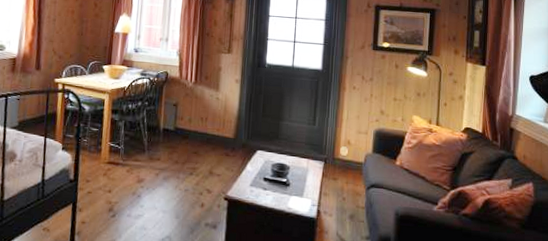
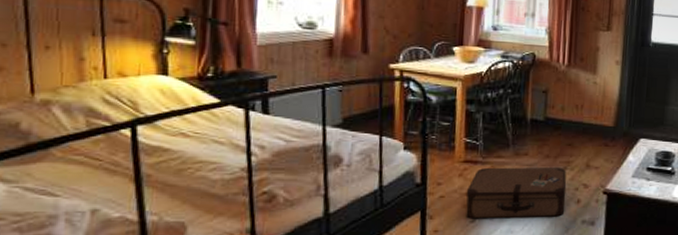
suitcase: none [108,169,193,218] -> present [465,167,567,219]

